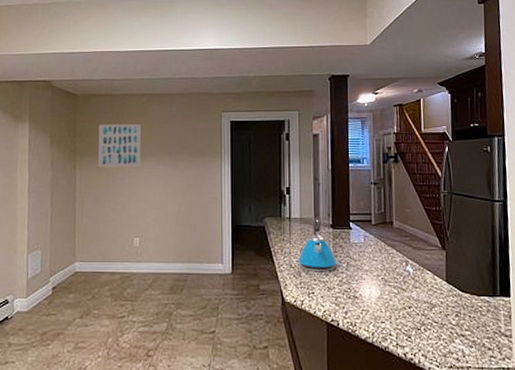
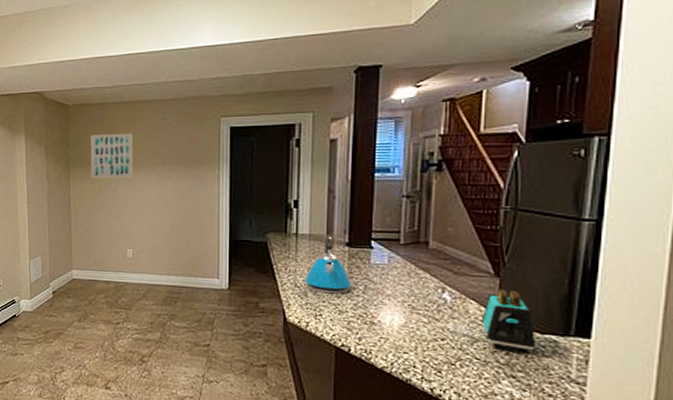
toaster: none [436,260,476,314] -> present [482,289,536,353]

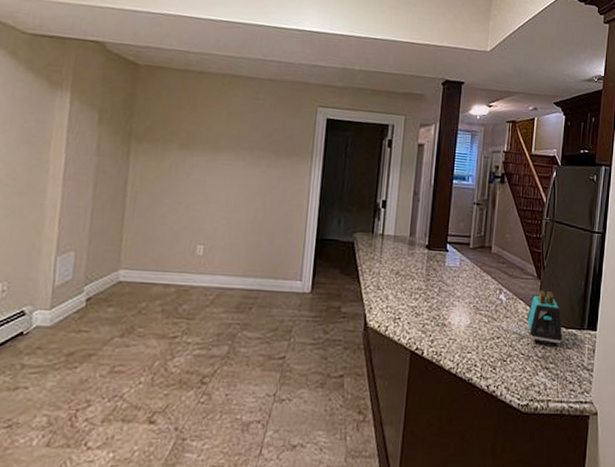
wall art: present [90,133,134,179] -> none [159,104,218,162]
kettle: present [304,237,352,294] -> none [386,239,429,297]

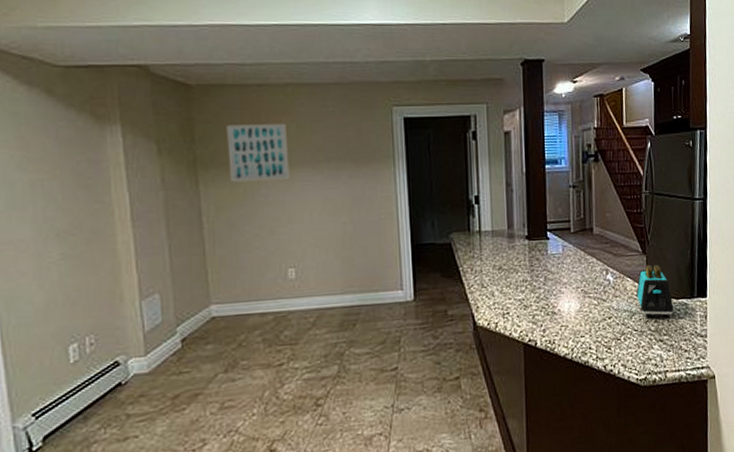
wall art: none [159,104,218,162] -> present [226,123,290,182]

